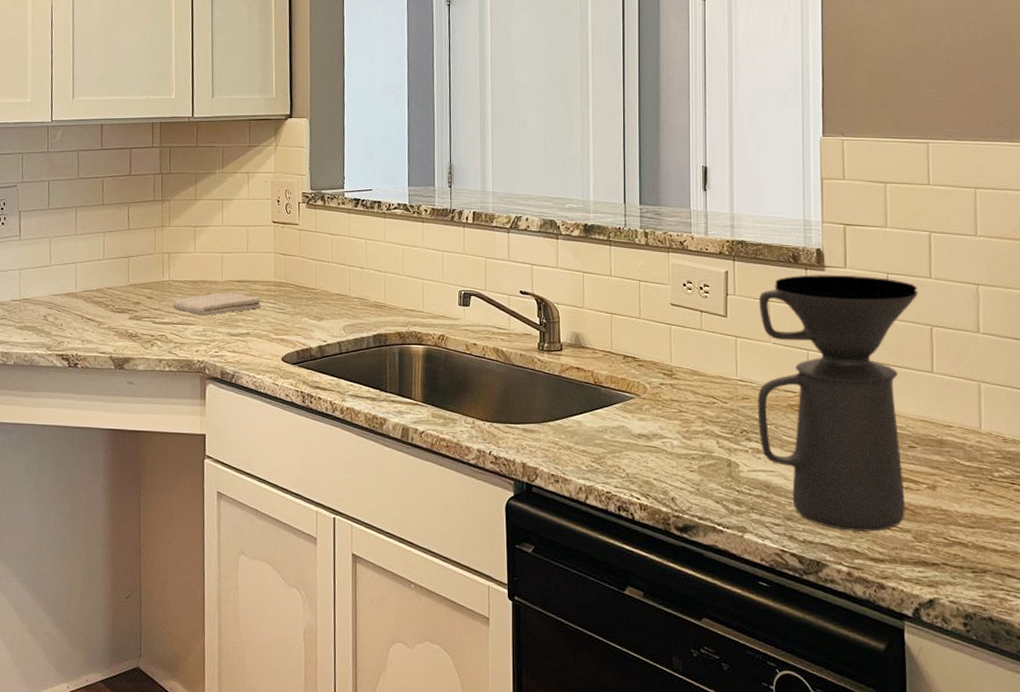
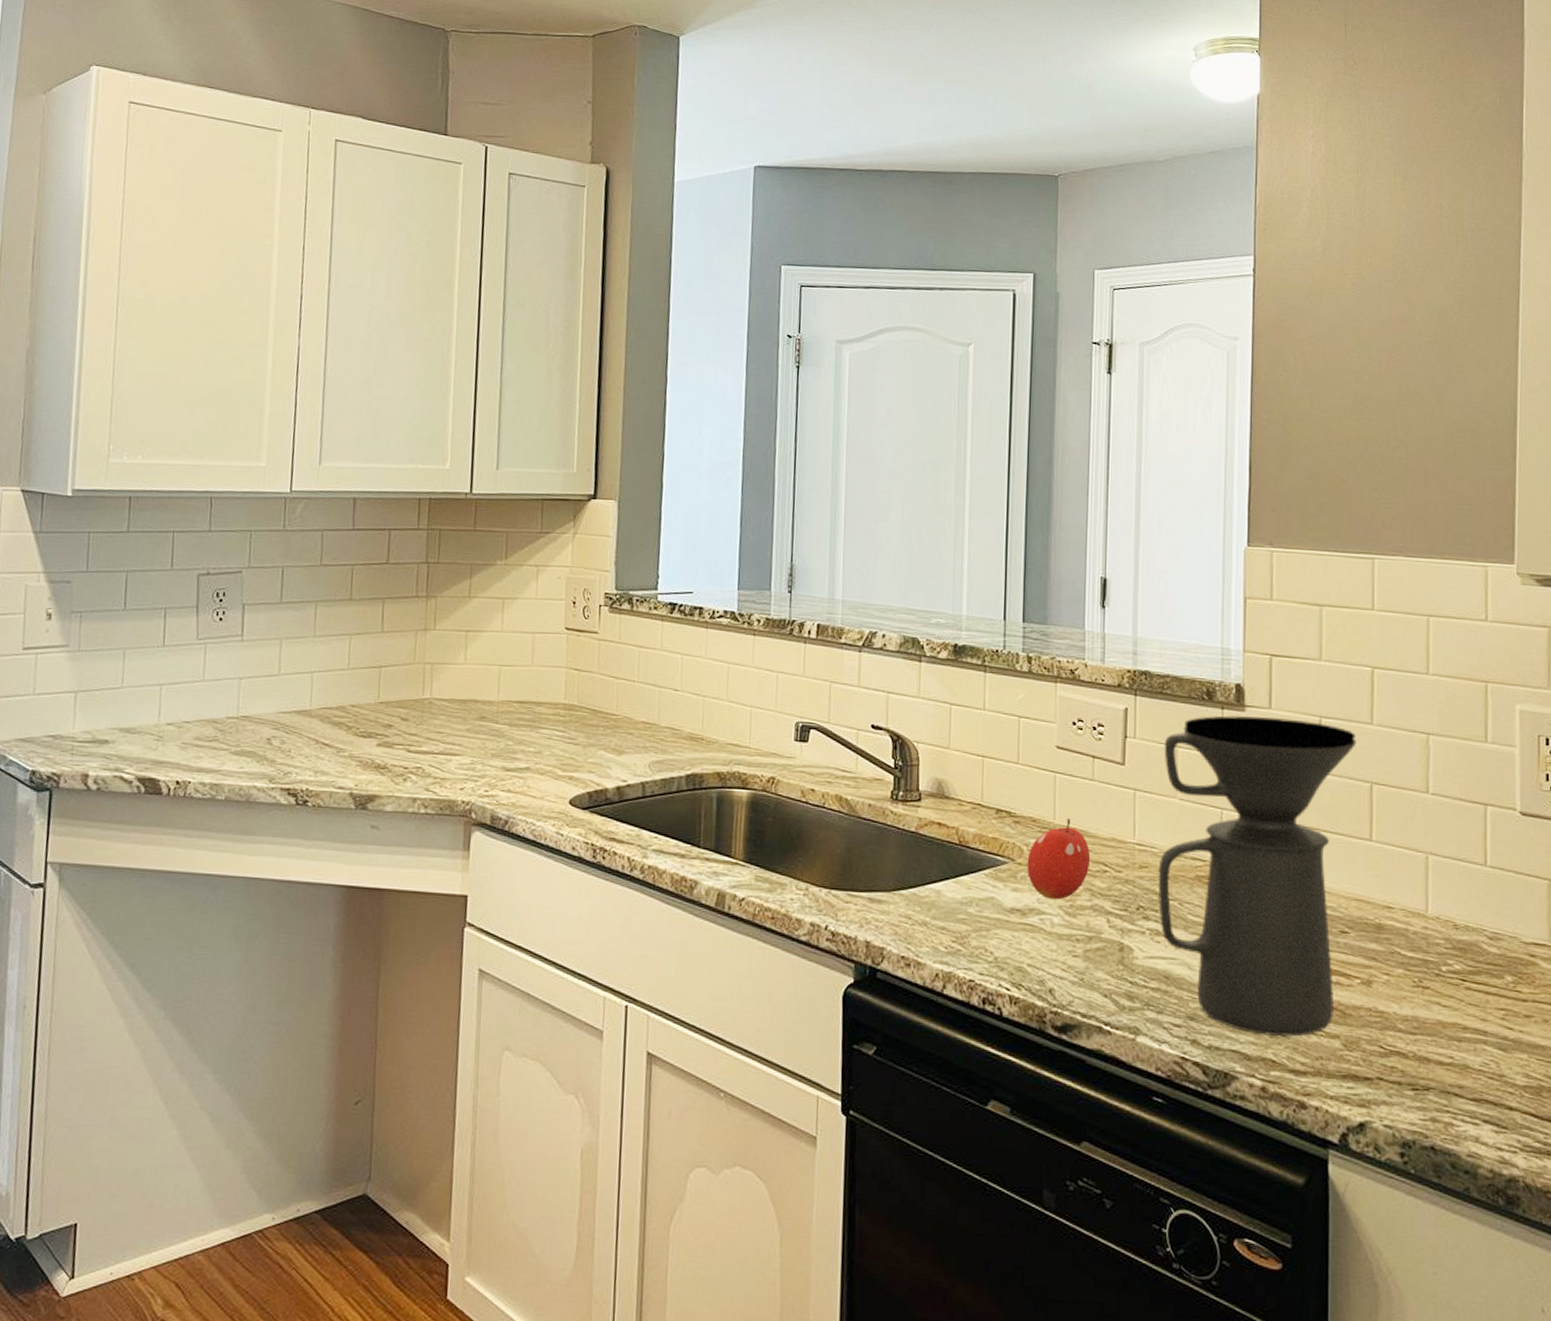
washcloth: present [172,292,262,317] -> none [433,715,547,746]
fruit: none [650,361,702,427] -> present [1027,818,1091,900]

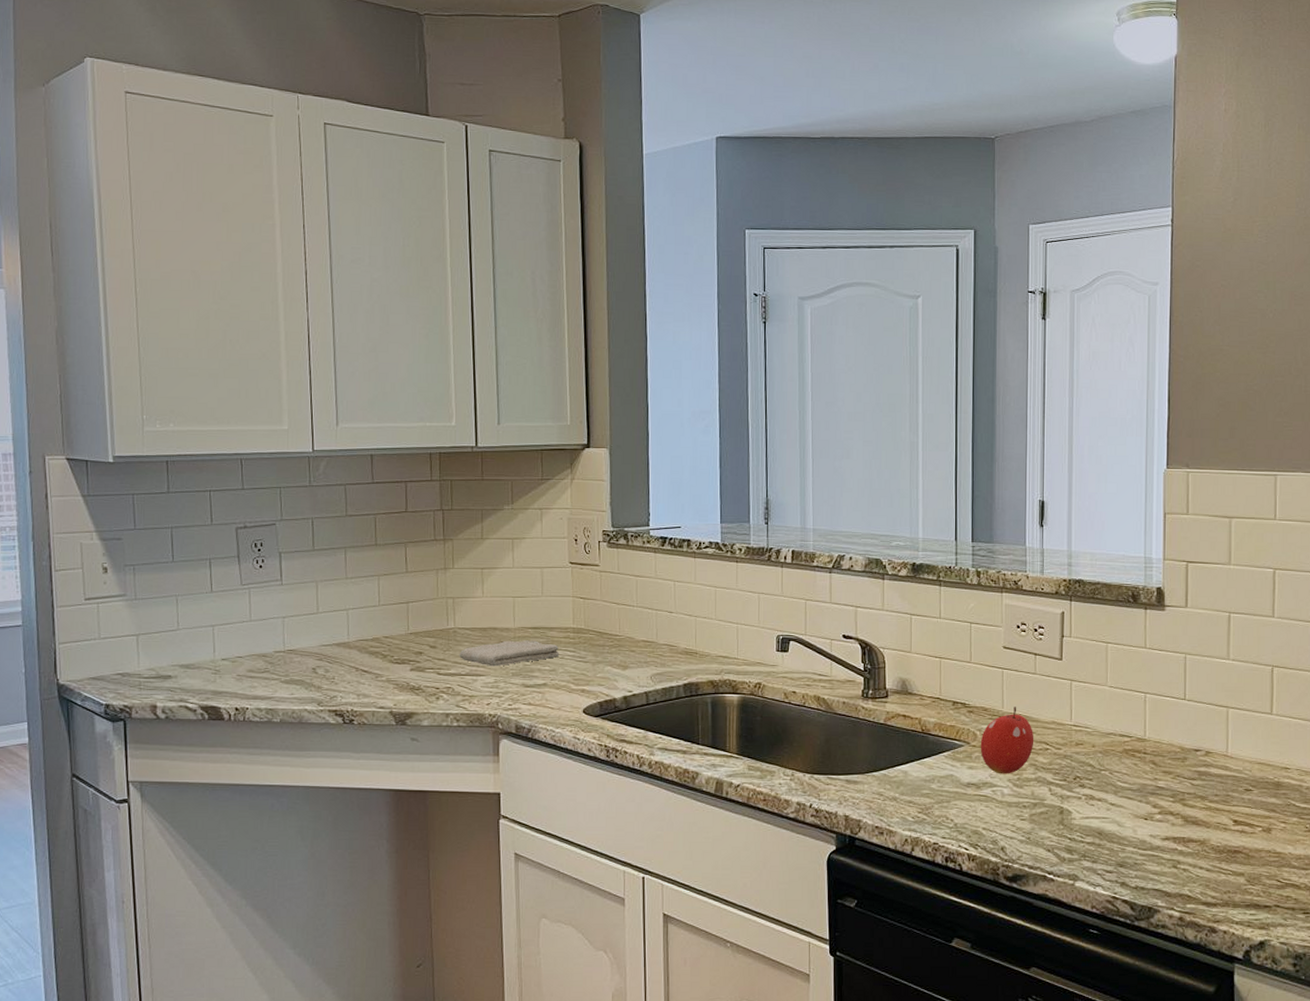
washcloth: none [433,715,547,746] -> present [459,640,560,667]
coffee maker: present [1158,715,1357,1038] -> none [1092,614,1260,877]

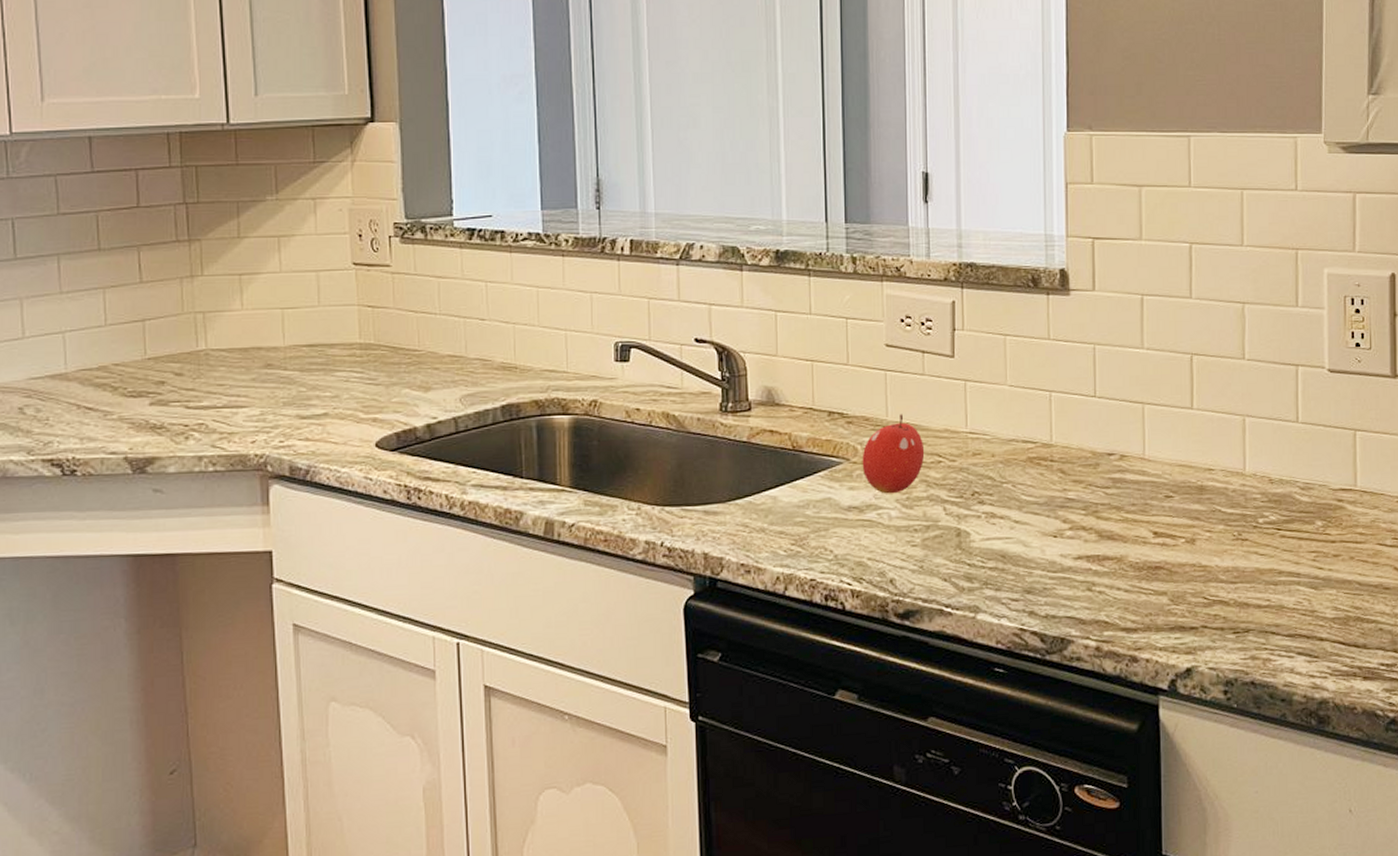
washcloth: present [459,640,560,667] -> none [213,361,344,396]

